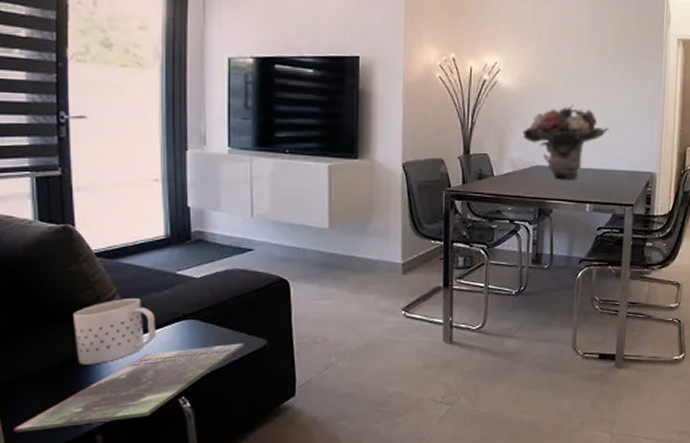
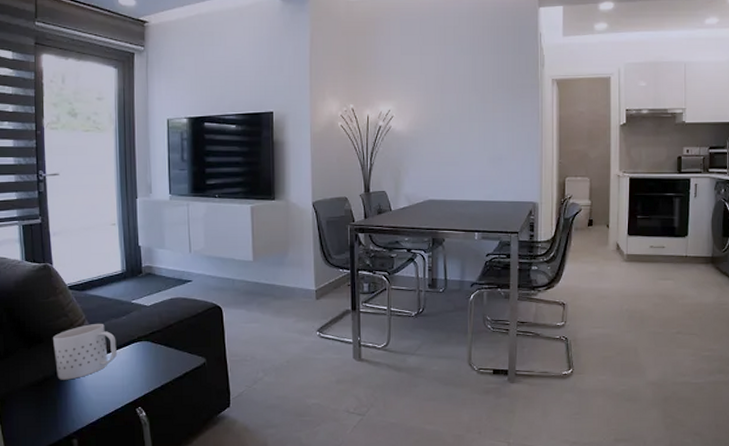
magazine: present [13,343,245,433] -> none [10,361,188,436]
flower arrangement: present [522,104,609,180] -> none [415,143,493,212]

